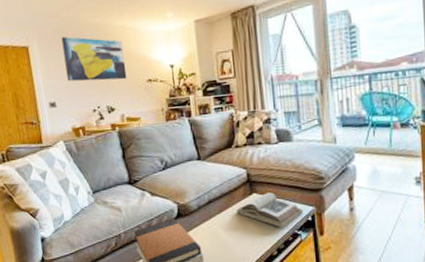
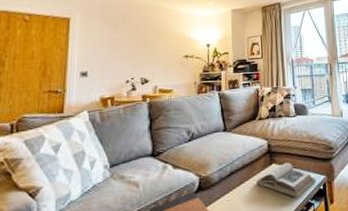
wall art: present [61,36,127,82] -> none [105,12,165,54]

